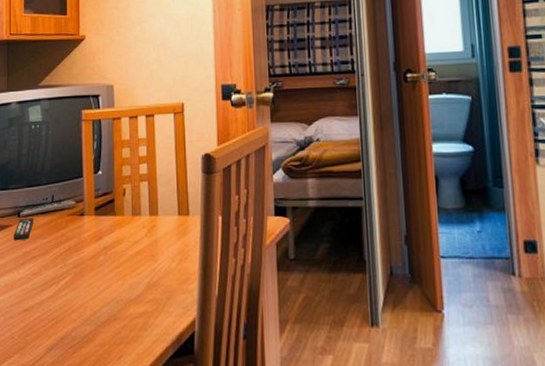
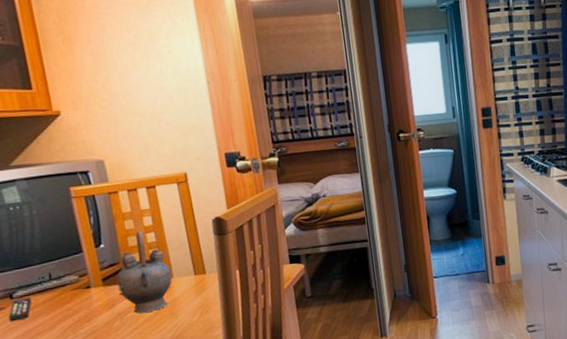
teapot: none [107,161,158,250] -> present [116,231,173,314]

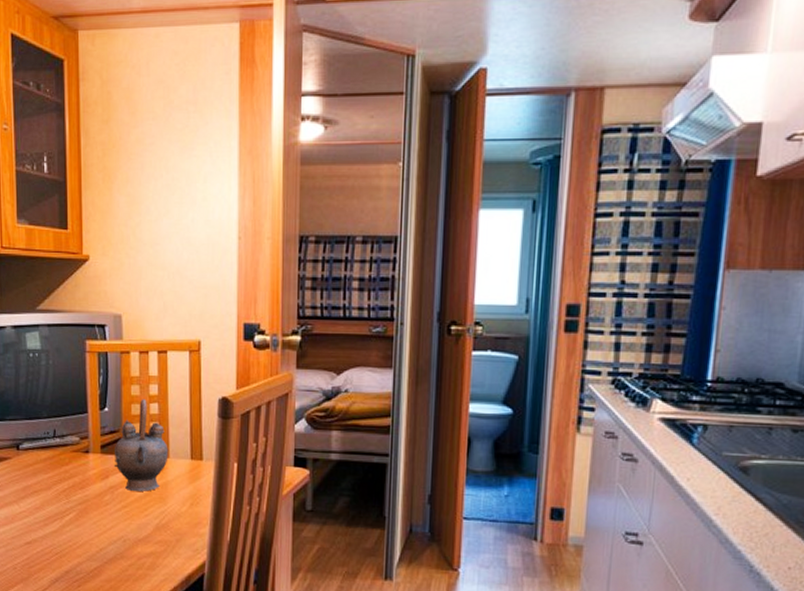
remote control: present [8,297,32,322] -> none [13,451,35,474]

